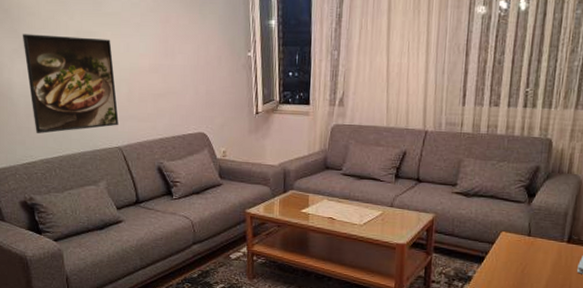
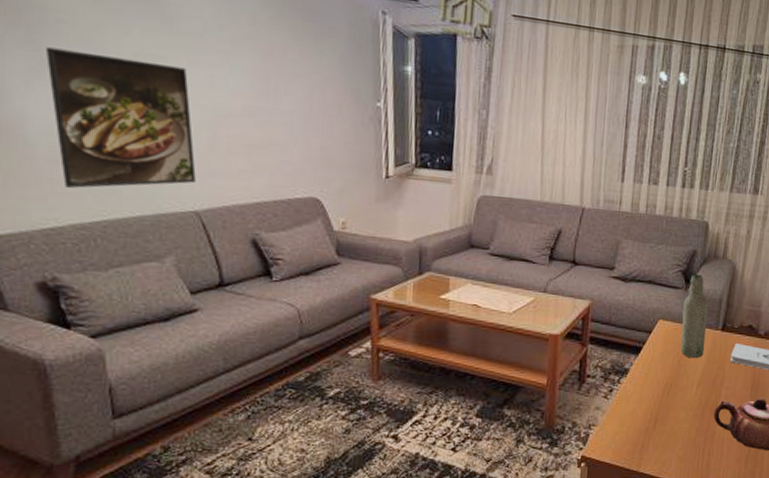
bottle: none [524,189,552,269] -> present [680,274,708,359]

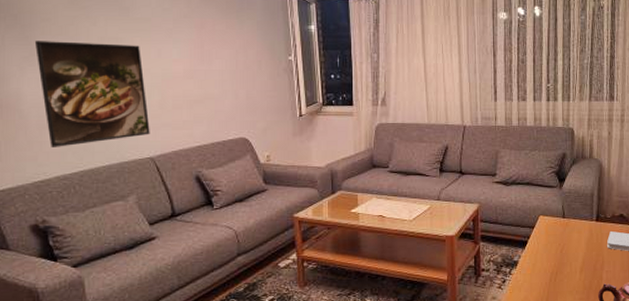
bottle: present [680,274,708,359] -> none [560,174,583,248]

